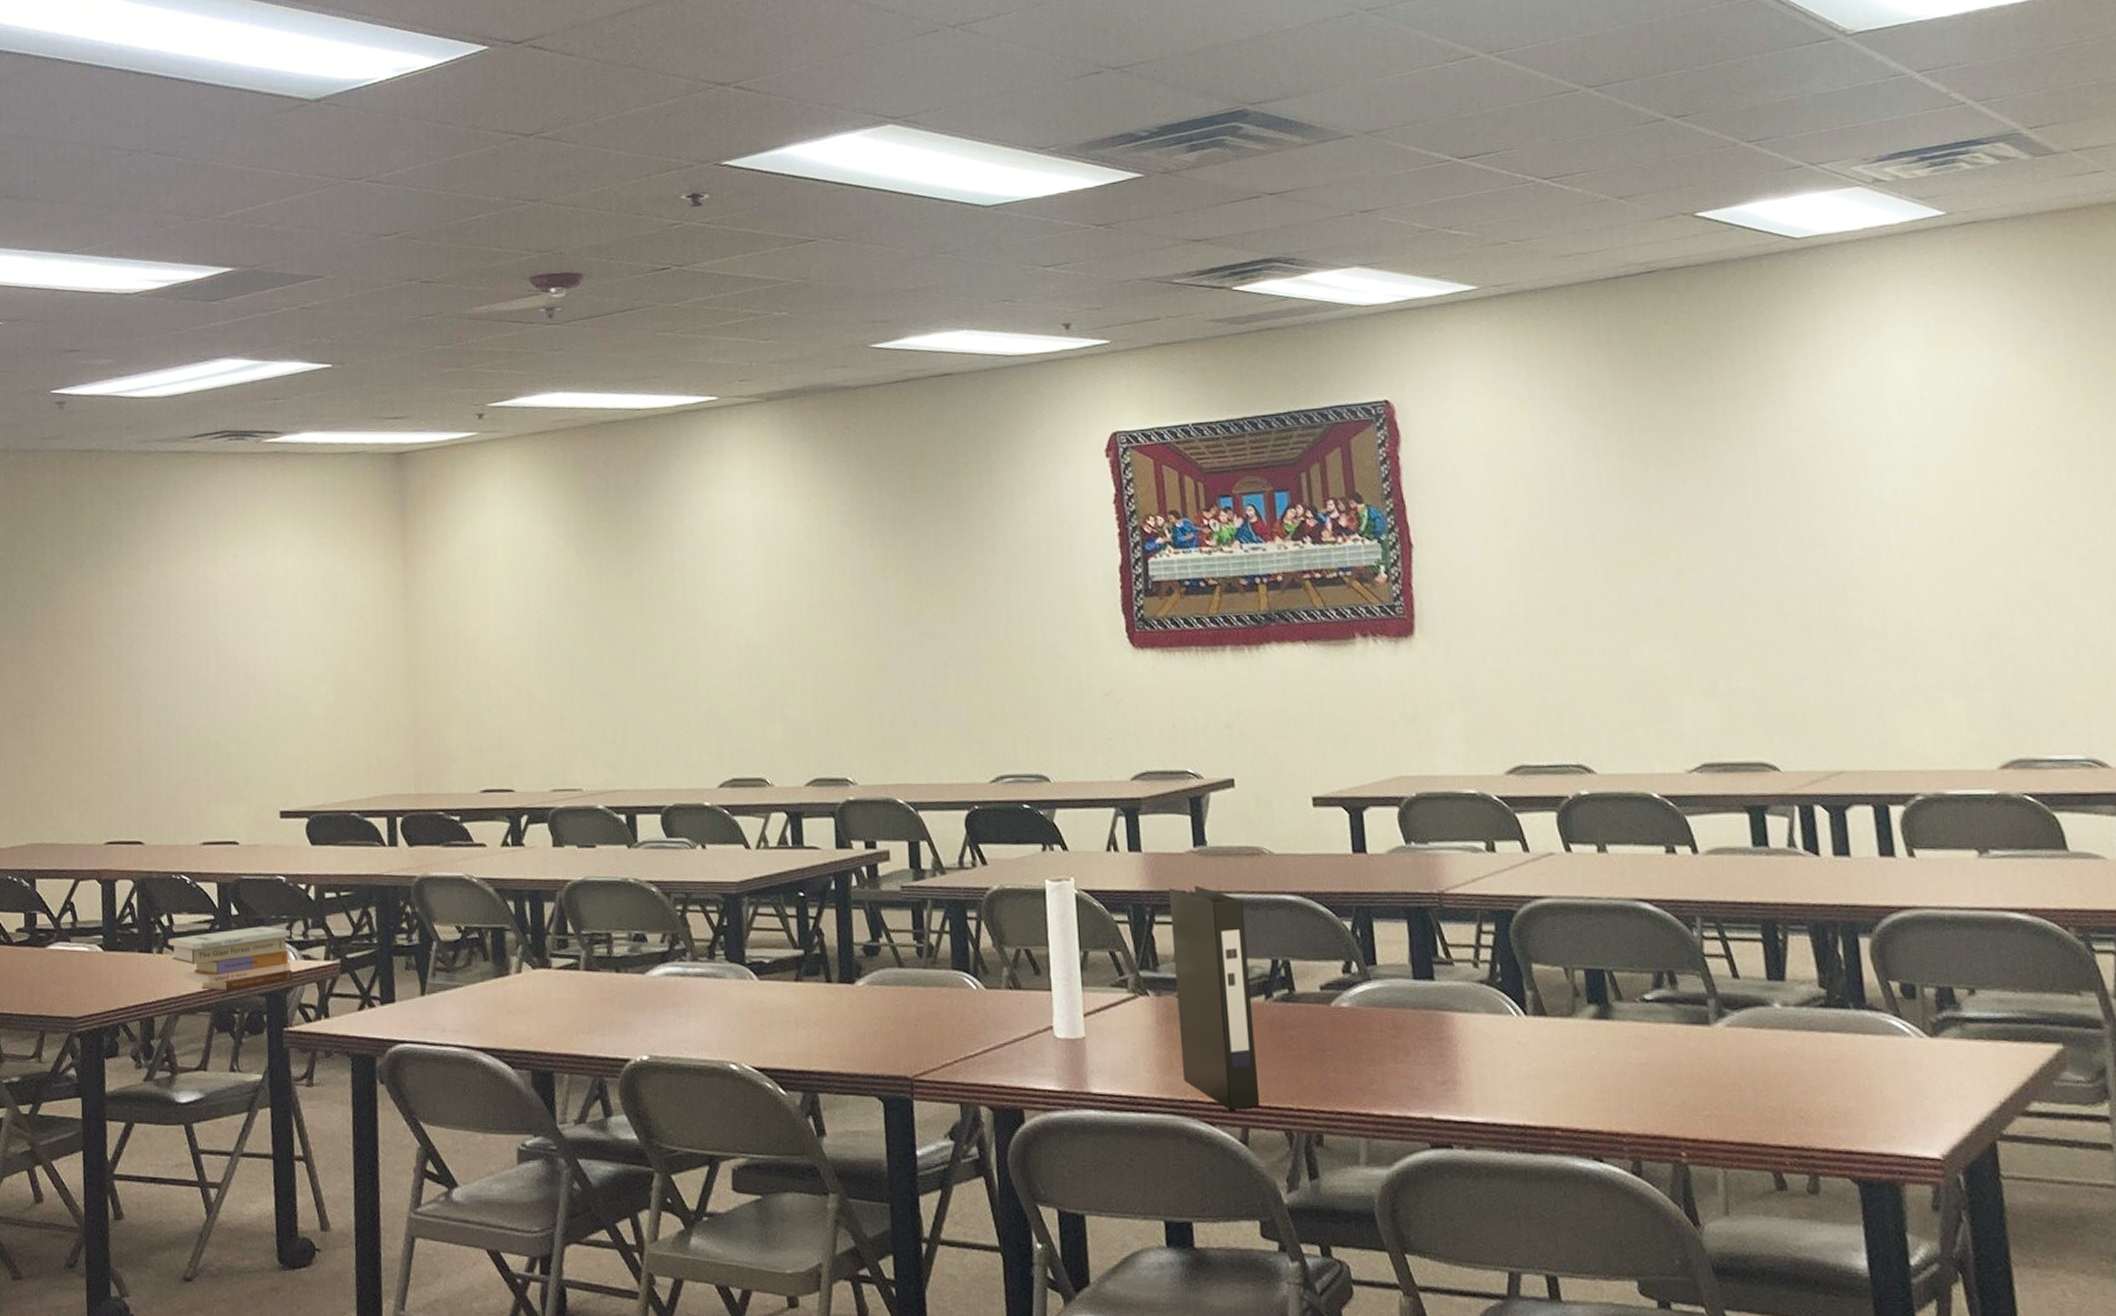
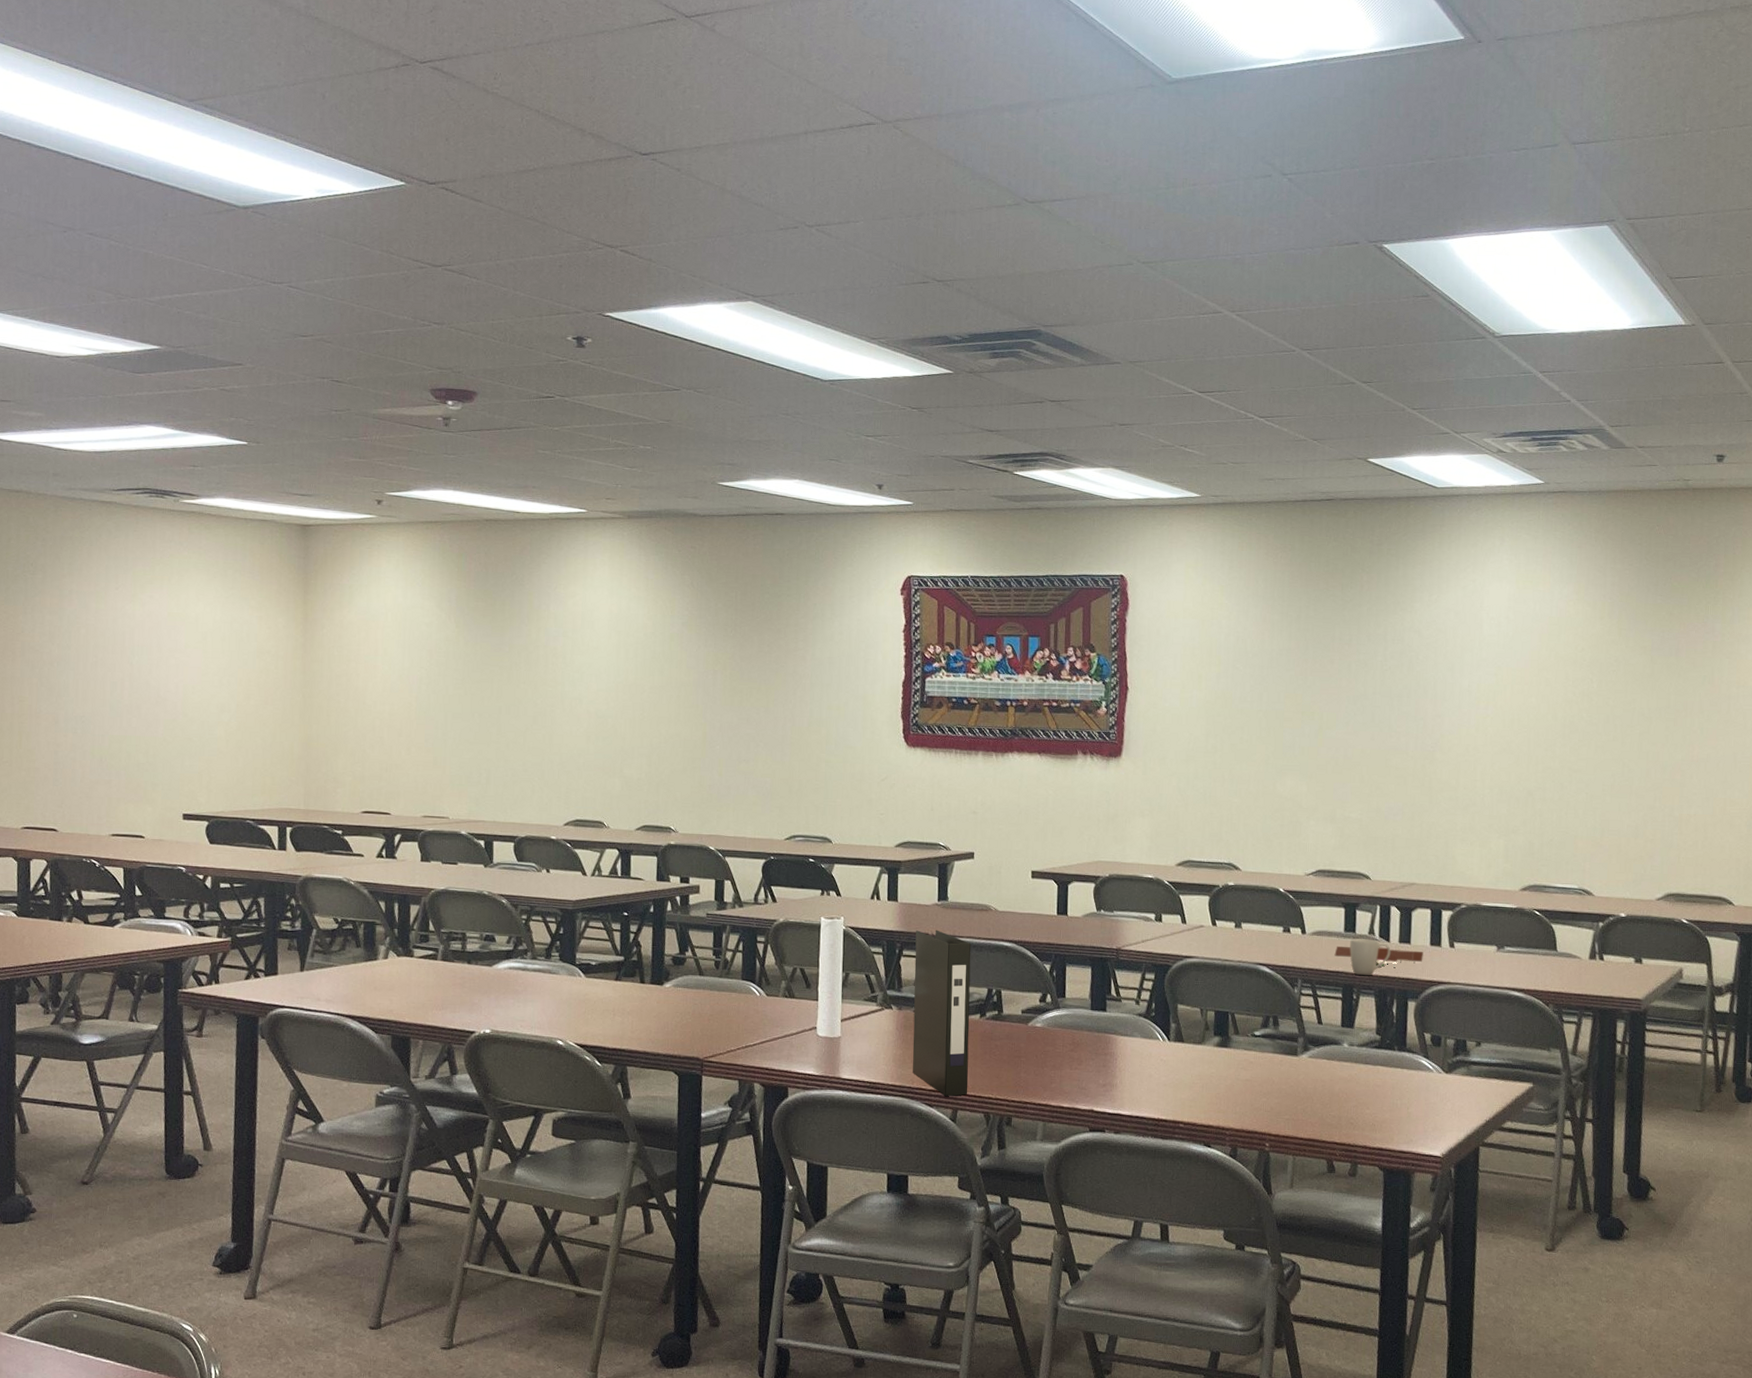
books: present [168,926,292,992] -> none [77,906,188,957]
papers: none [1742,864,1872,890] -> present [1334,946,1423,966]
mug: none [1762,854,1824,906] -> present [1350,938,1391,976]

